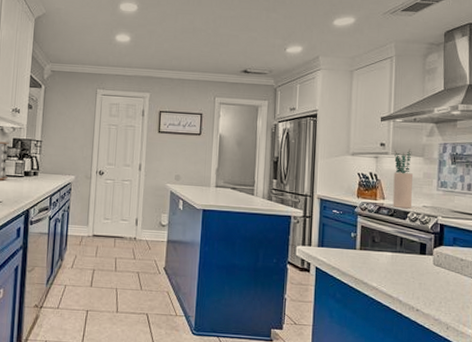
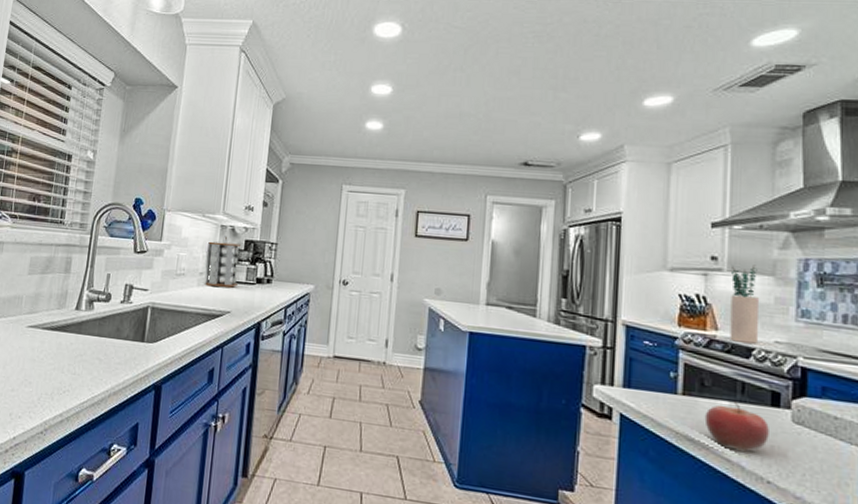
fruit: none [375,252,418,289] -> present [704,402,769,452]

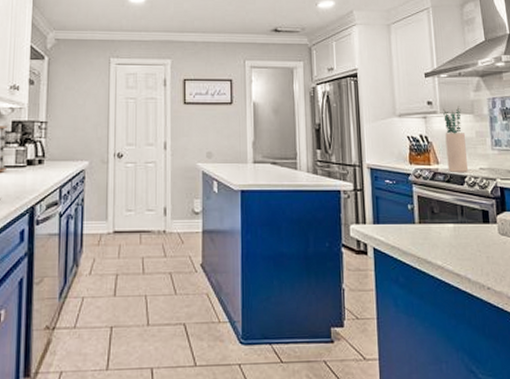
fruit: present [704,402,769,452] -> none [437,223,485,265]

